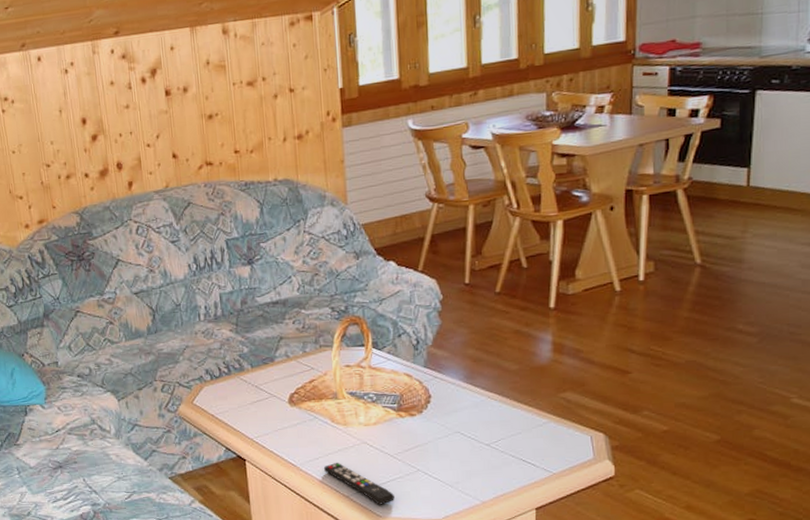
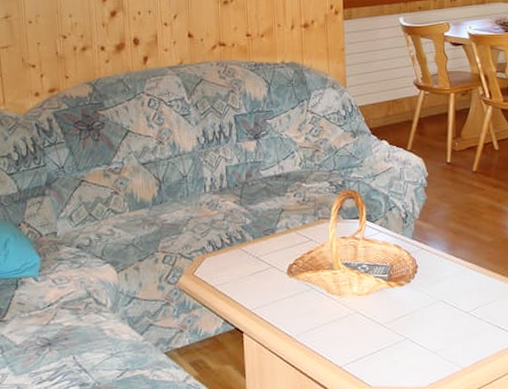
remote control: present [323,462,394,505] -> none [318,332,384,375]

